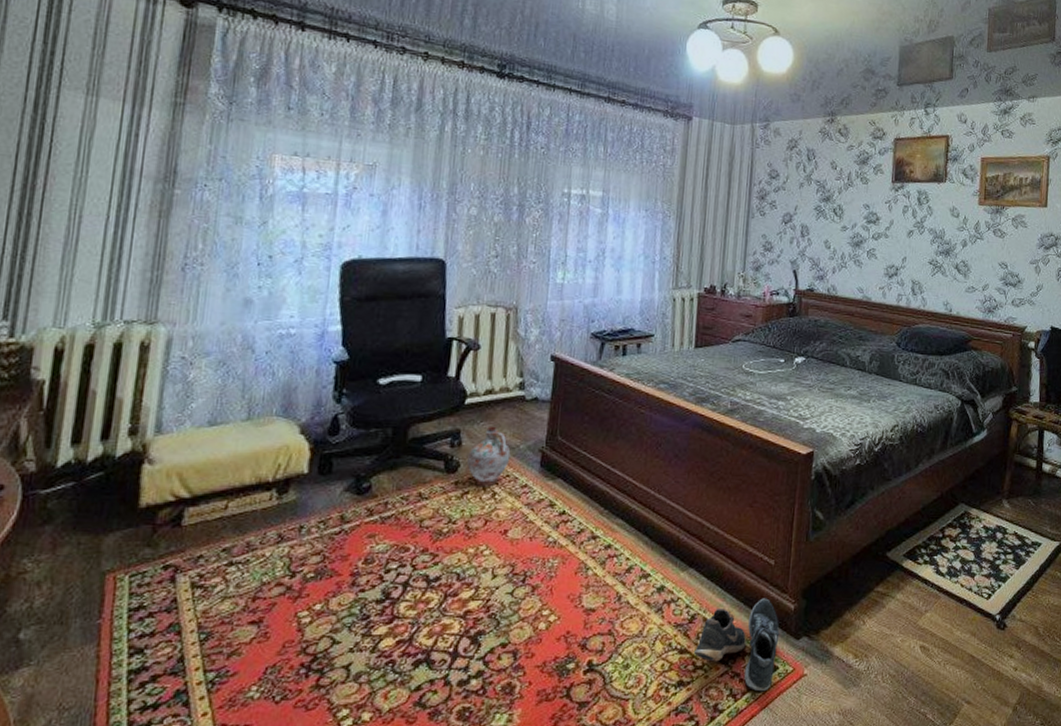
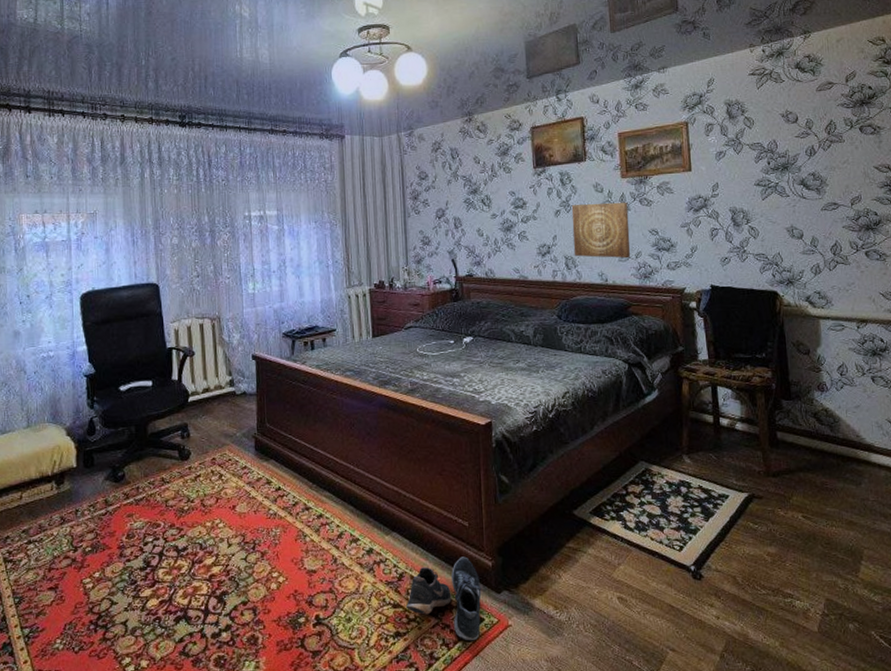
ceramic jug: present [467,426,511,487] -> none [196,418,230,471]
wall art: none [921,227,982,290] -> present [571,202,631,259]

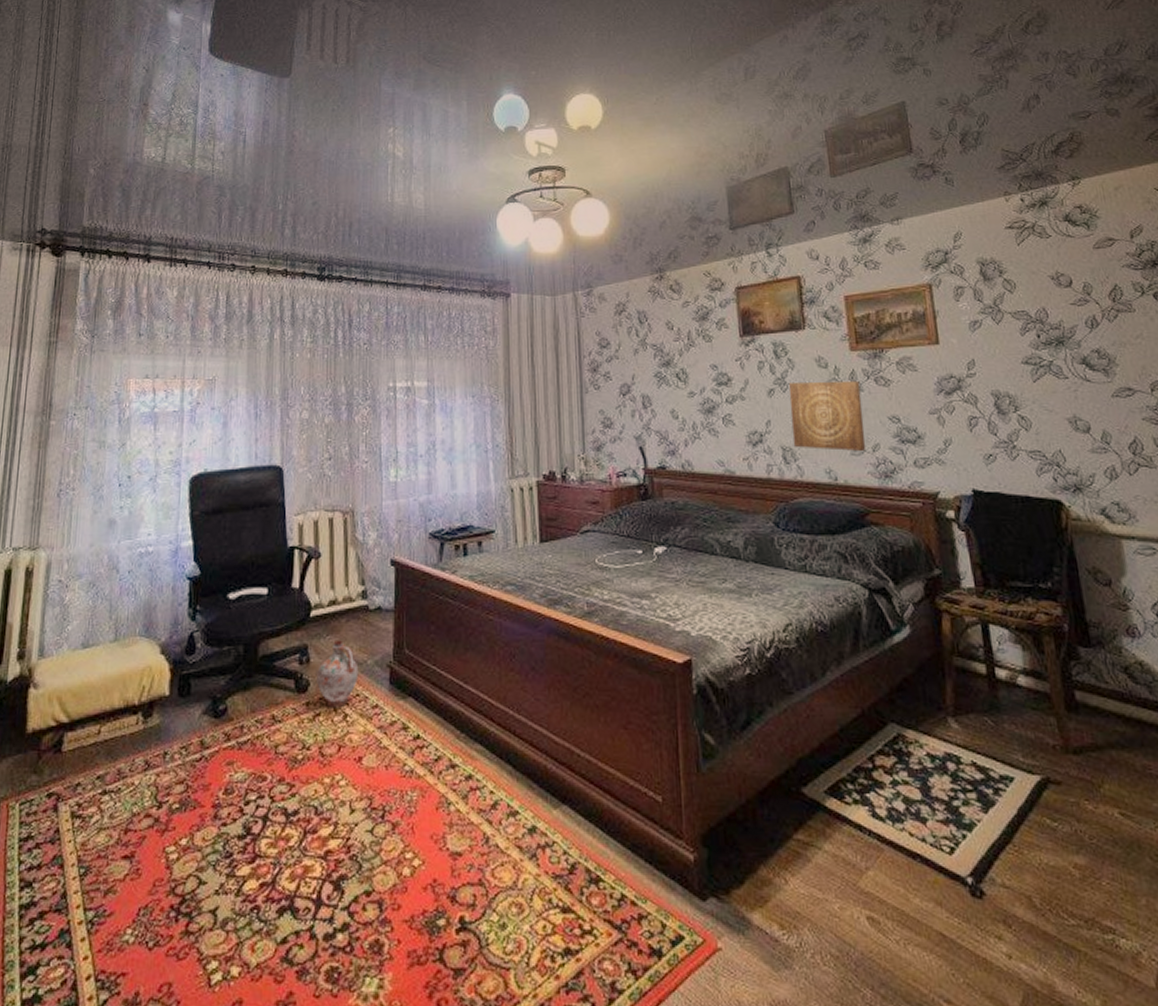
ceramic jug: none [196,418,230,471] -> present [317,640,359,708]
shoe: present [406,556,482,641] -> none [580,845,681,969]

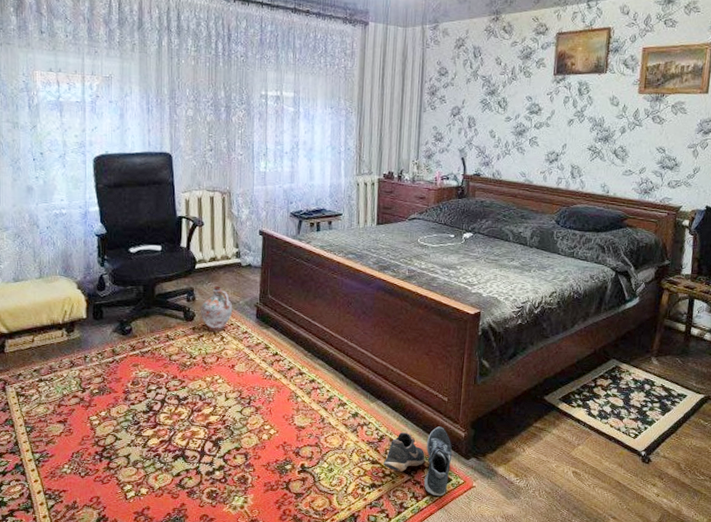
shoe: none [580,845,681,969] -> present [383,426,453,497]
wall art: present [788,380,867,452] -> none [580,115,641,173]

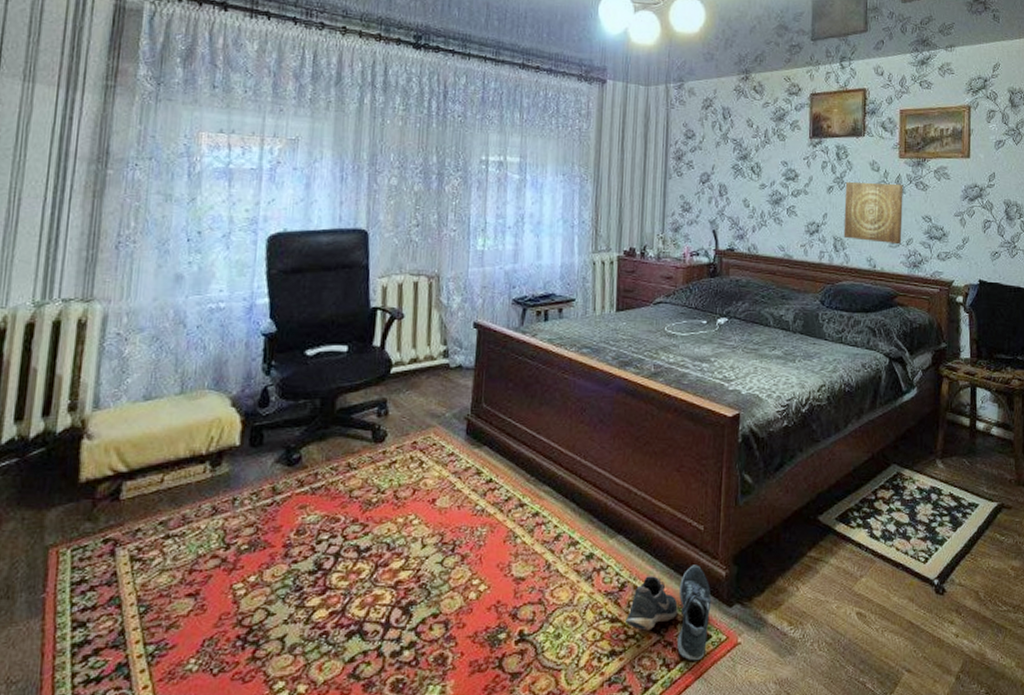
ceramic jug: present [201,286,233,333] -> none [394,395,437,456]
wall art: none [580,115,641,173] -> present [843,182,904,245]

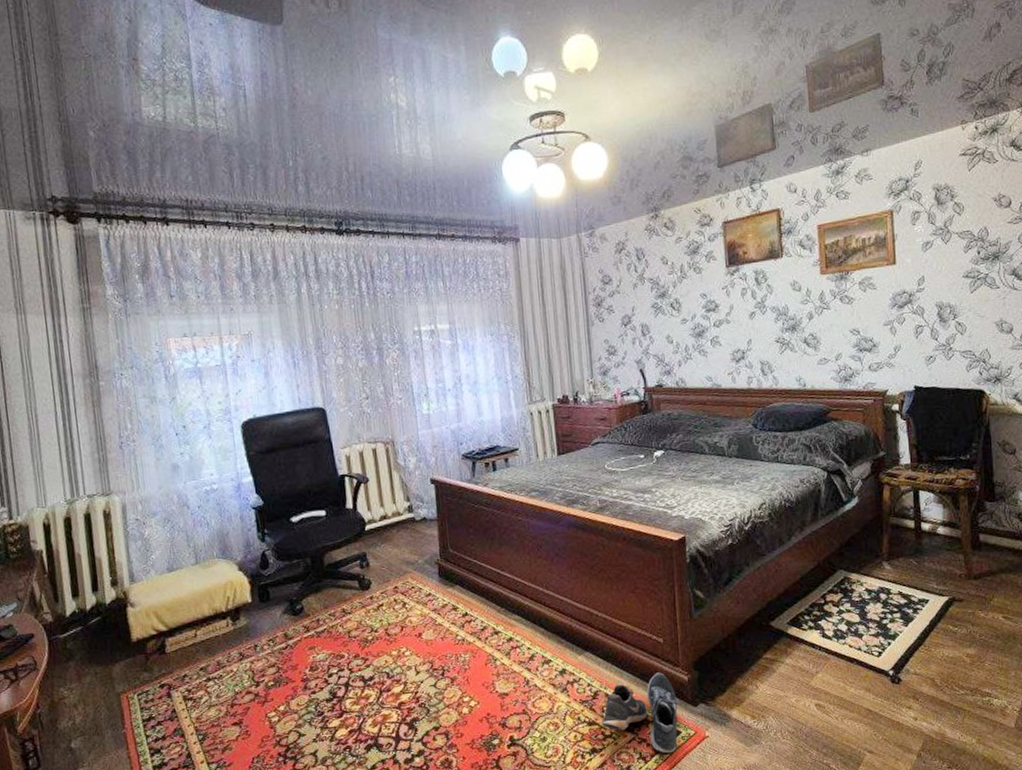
wall art: present [843,182,904,245] -> none [767,300,831,362]

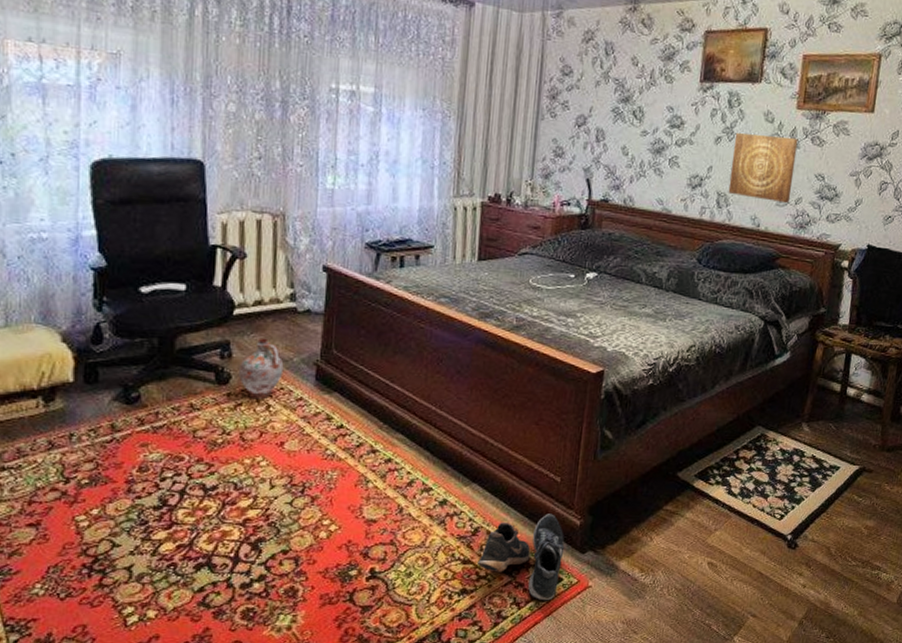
ceramic jug: none [376,546,412,599] -> present [239,338,284,400]
wall art: none [767,300,831,362] -> present [728,133,798,204]

